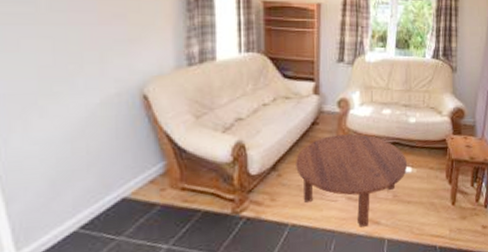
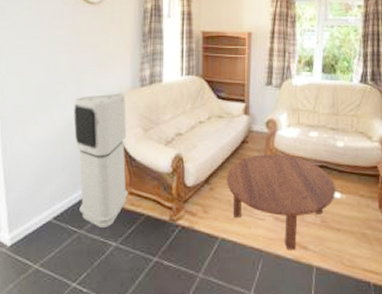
air purifier: none [95,74,180,231] -> present [73,93,129,227]

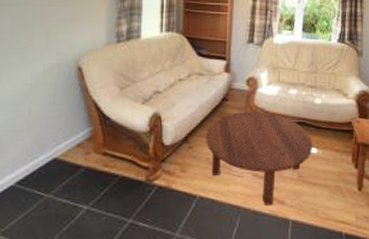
air purifier: present [73,93,129,227] -> none [41,49,102,191]

